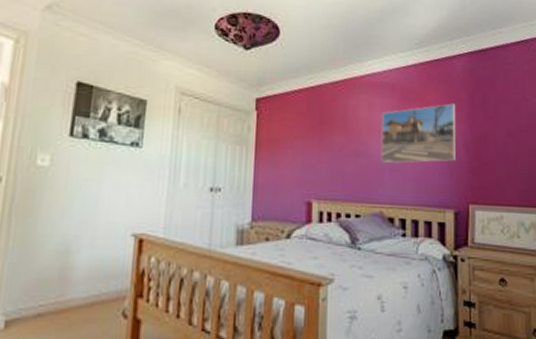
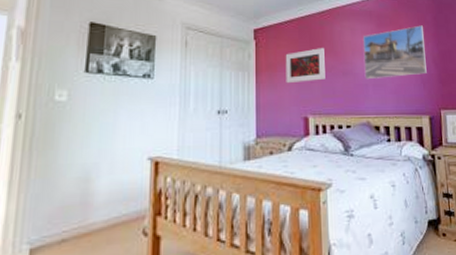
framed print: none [289,123,335,163] -> present [285,48,325,84]

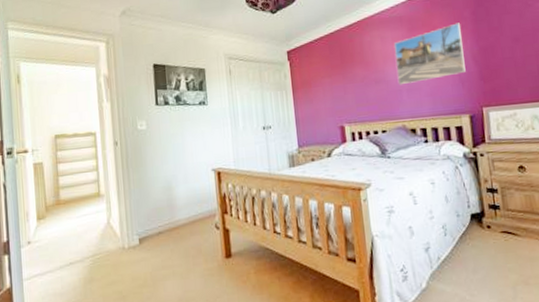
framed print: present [285,48,325,84] -> none [318,60,358,97]

